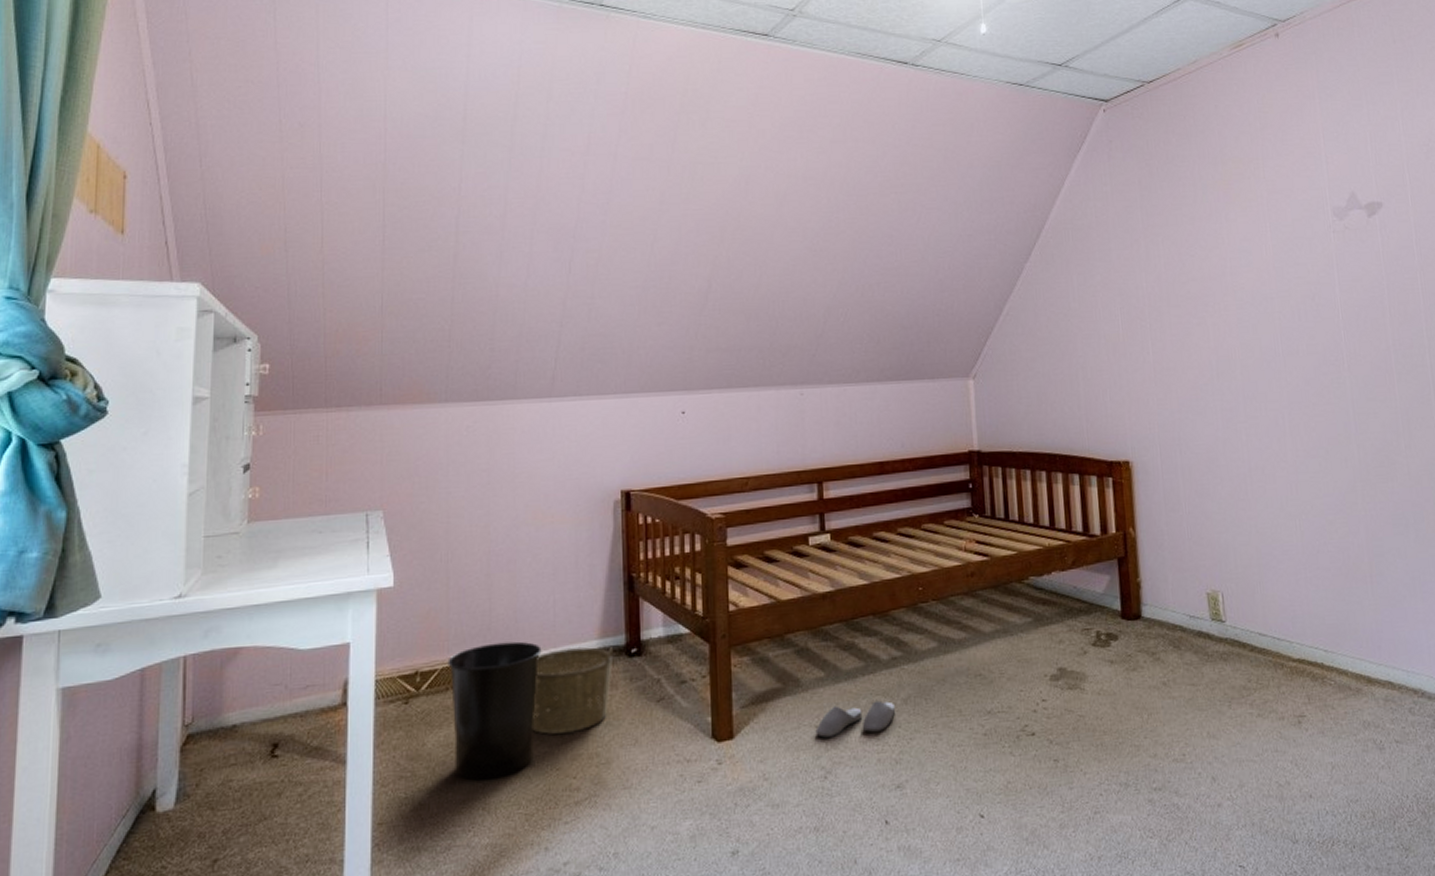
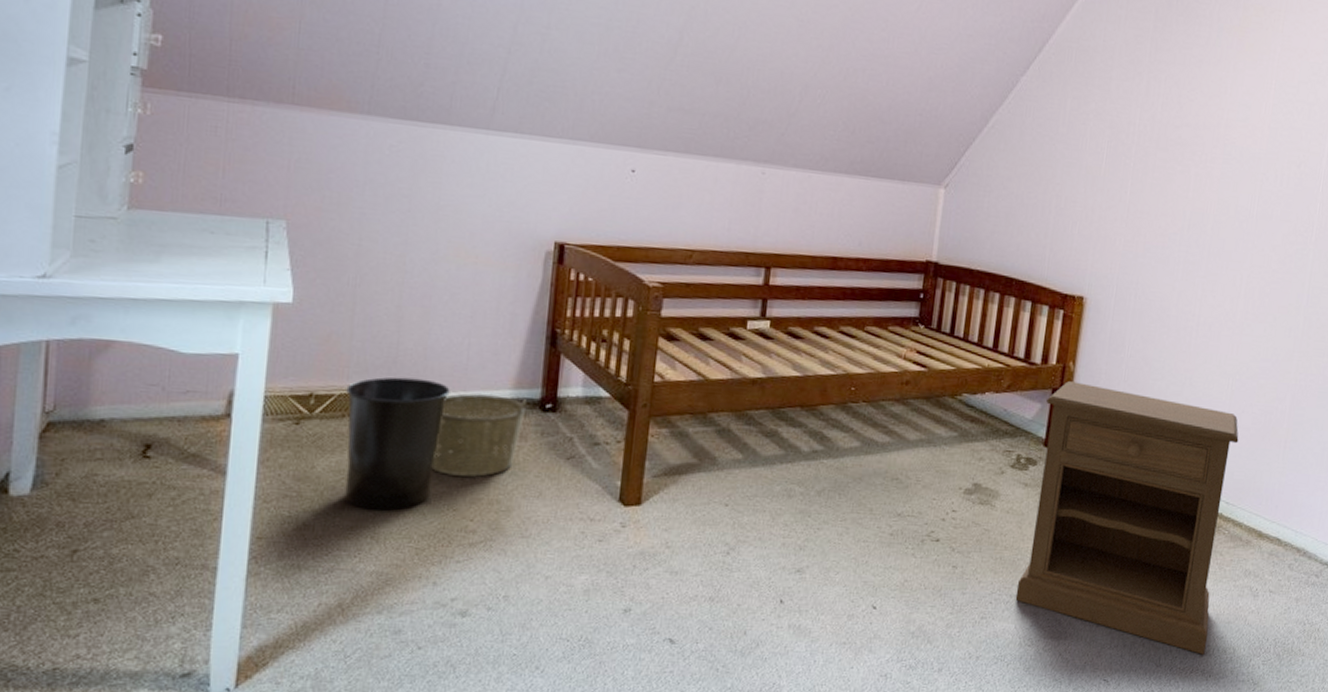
slippers: present [815,700,895,738] -> none [724,488,808,518]
nightstand: none [1114,547,1342,823] -> present [1015,380,1239,655]

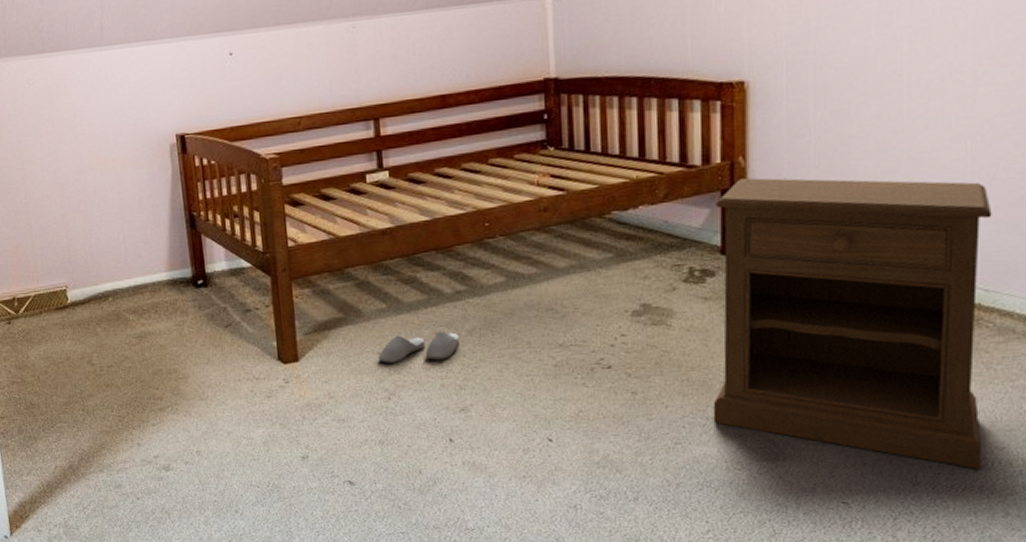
waste bin: present [344,377,450,511] -> none [38,273,120,388]
basket: present [431,393,528,477] -> none [114,278,183,352]
slippers: none [724,488,808,518] -> present [378,331,459,363]

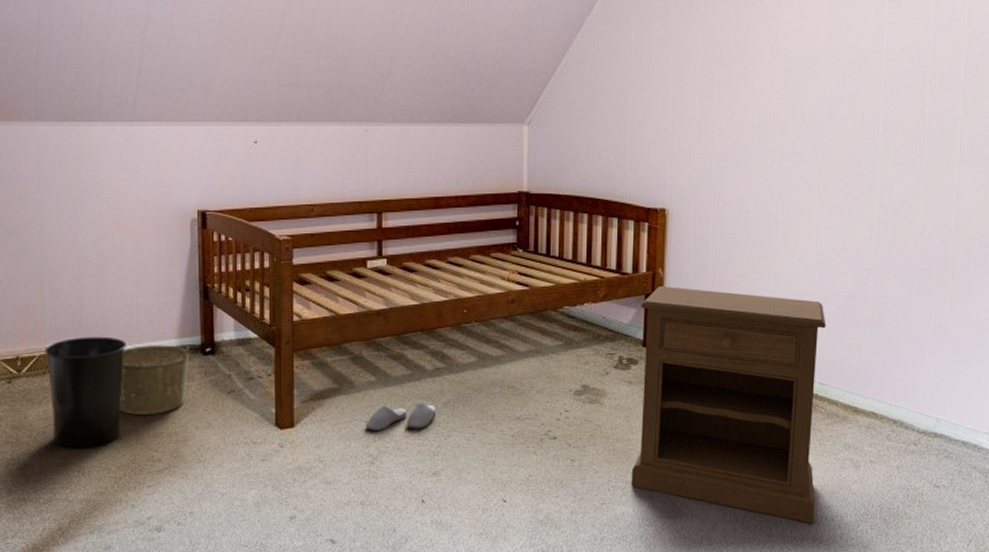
waste bin: none [38,273,120,388] -> present [44,336,127,449]
basket: none [114,278,183,352] -> present [119,344,191,415]

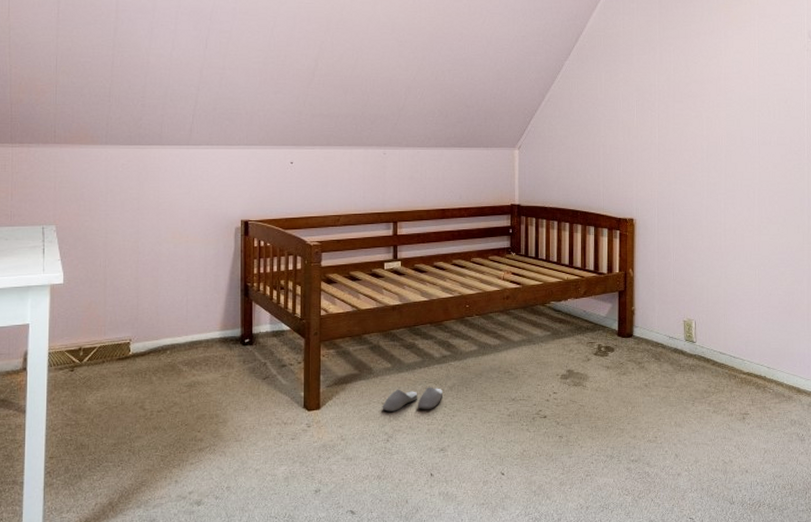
waste bin: present [44,336,127,449] -> none [104,329,176,430]
basket: present [119,344,191,415] -> none [167,336,232,399]
nightstand: present [631,285,826,524] -> none [611,283,770,492]

